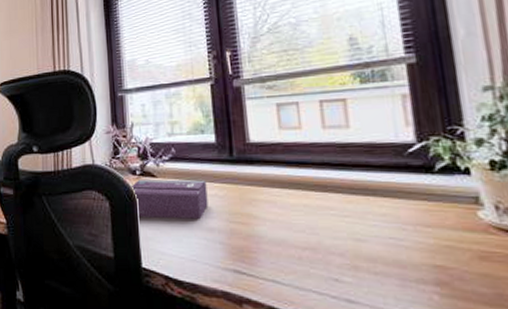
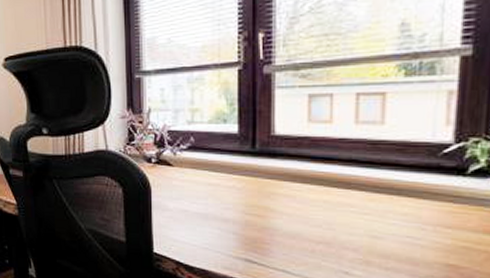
tissue box: present [129,179,208,219] -> none [144,168,225,209]

